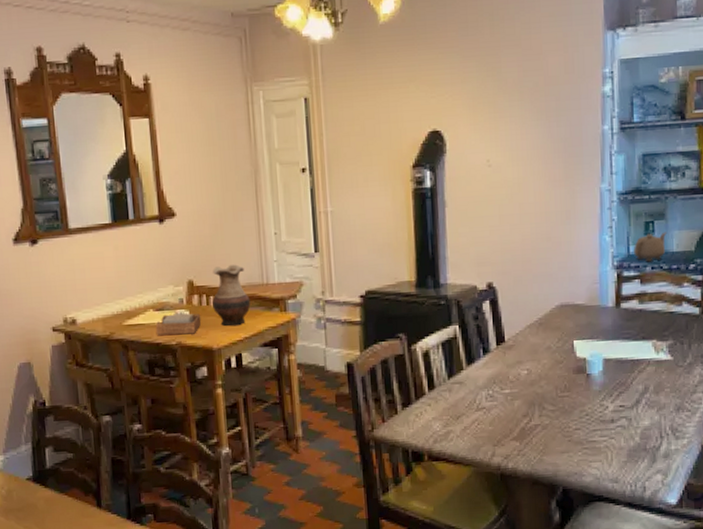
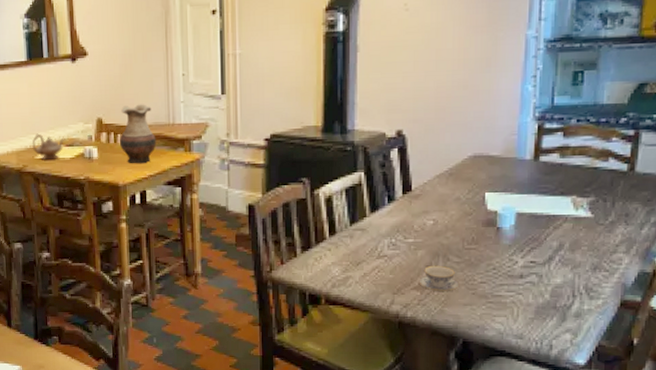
teapot: none [119,298,156,326] -> present [32,133,66,159]
napkin holder: present [155,313,202,335] -> none [65,150,109,170]
teacup: none [517,414,556,442] -> present [419,265,460,292]
teapot: present [633,231,667,262] -> none [557,82,597,114]

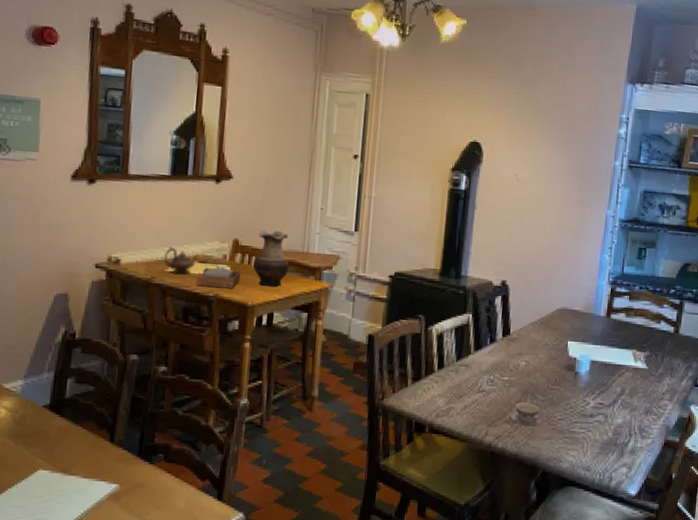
napkin holder: none [65,150,109,170] -> present [195,267,241,289]

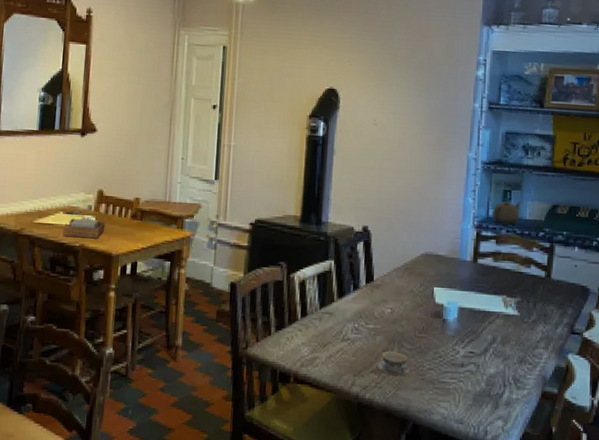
teapot: present [163,246,200,274] -> none [32,199,67,225]
vase: present [252,230,289,287] -> none [116,181,152,237]
teapot: none [626,258,655,283] -> present [491,201,522,226]

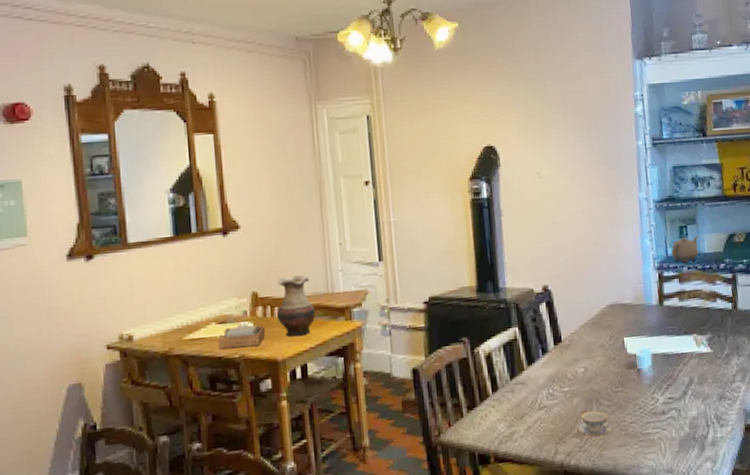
vase: none [116,181,152,237] -> present [276,275,316,337]

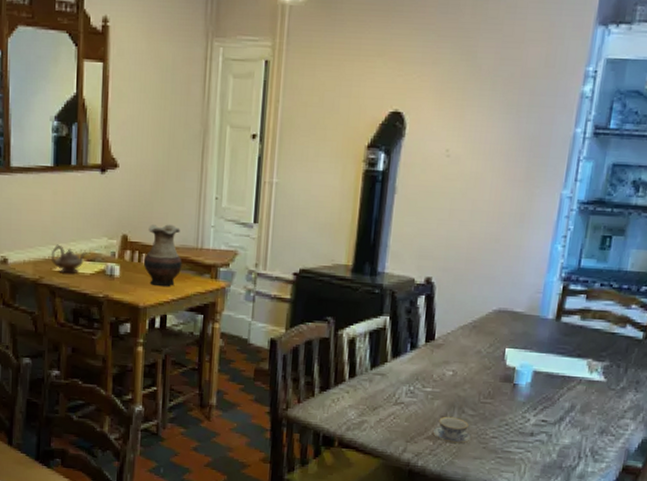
teapot: none [179,312,219,340] -> present [50,244,88,273]
napkin holder: present [217,325,266,349] -> none [84,266,131,289]
teapot: present [670,235,699,263] -> none [584,249,624,278]

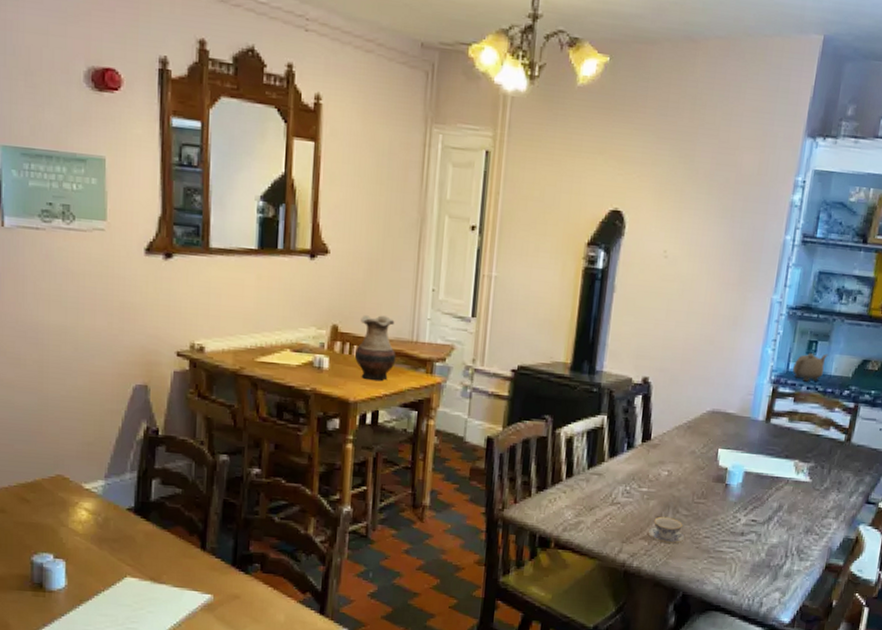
teapot: present [50,244,88,273] -> none [253,333,294,365]
teapot: none [584,249,624,278] -> present [792,353,828,382]

